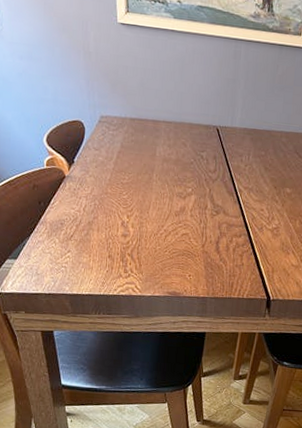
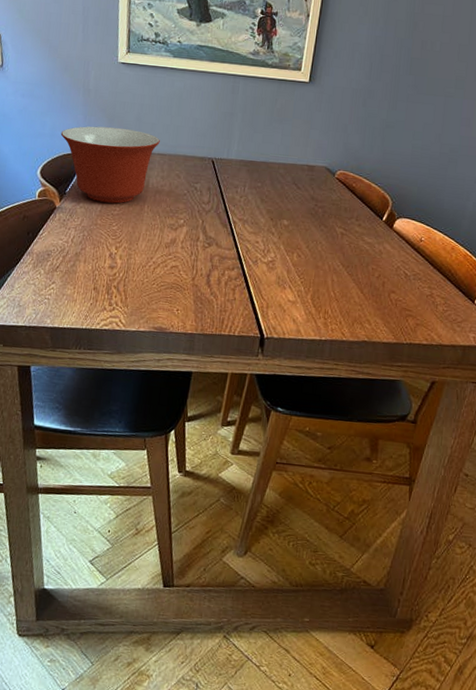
mixing bowl: none [64,91,165,172] -> present [60,126,160,204]

